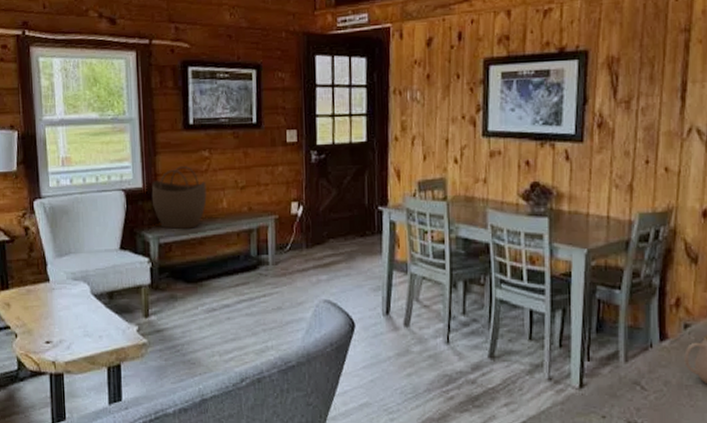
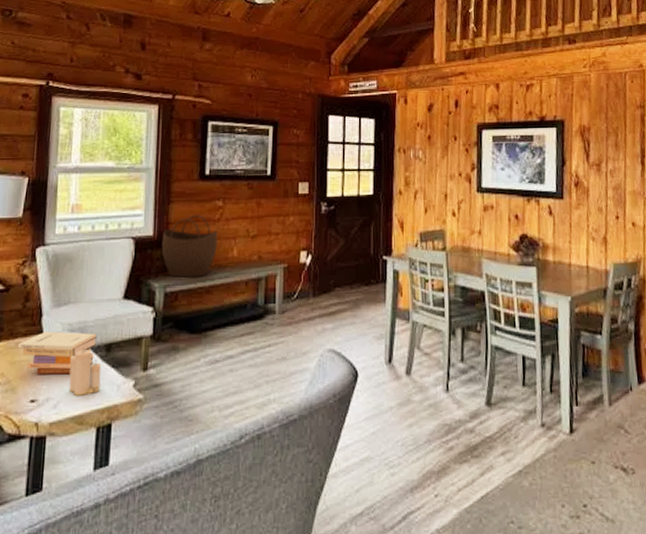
books: none [28,279,99,319] -> present [17,331,97,375]
candle: none [77,295,107,338] -> present [69,347,102,396]

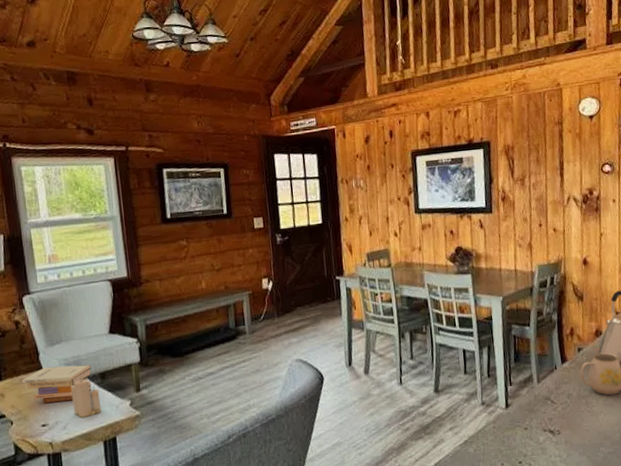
woven basket: present [161,215,218,279] -> none [136,255,187,312]

